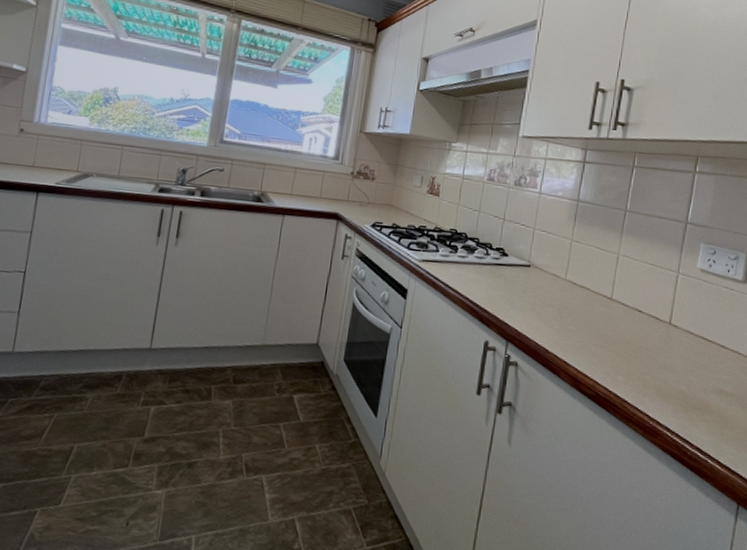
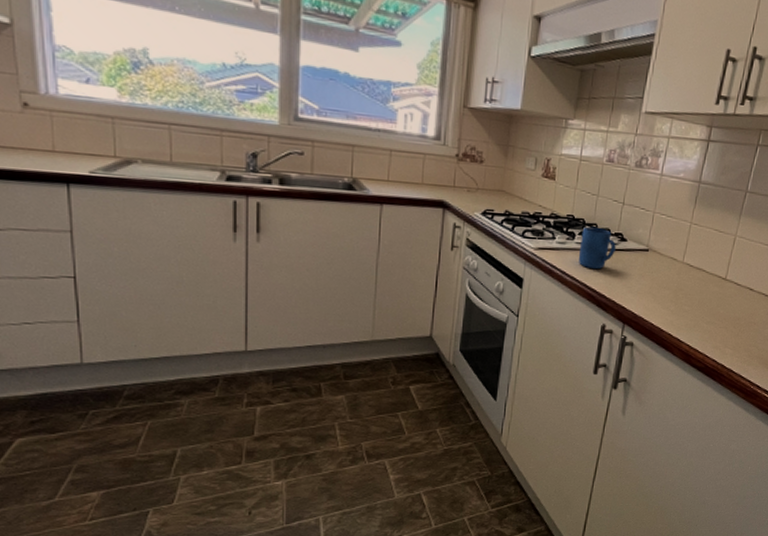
mug: none [460,240,498,284] -> present [578,226,616,270]

